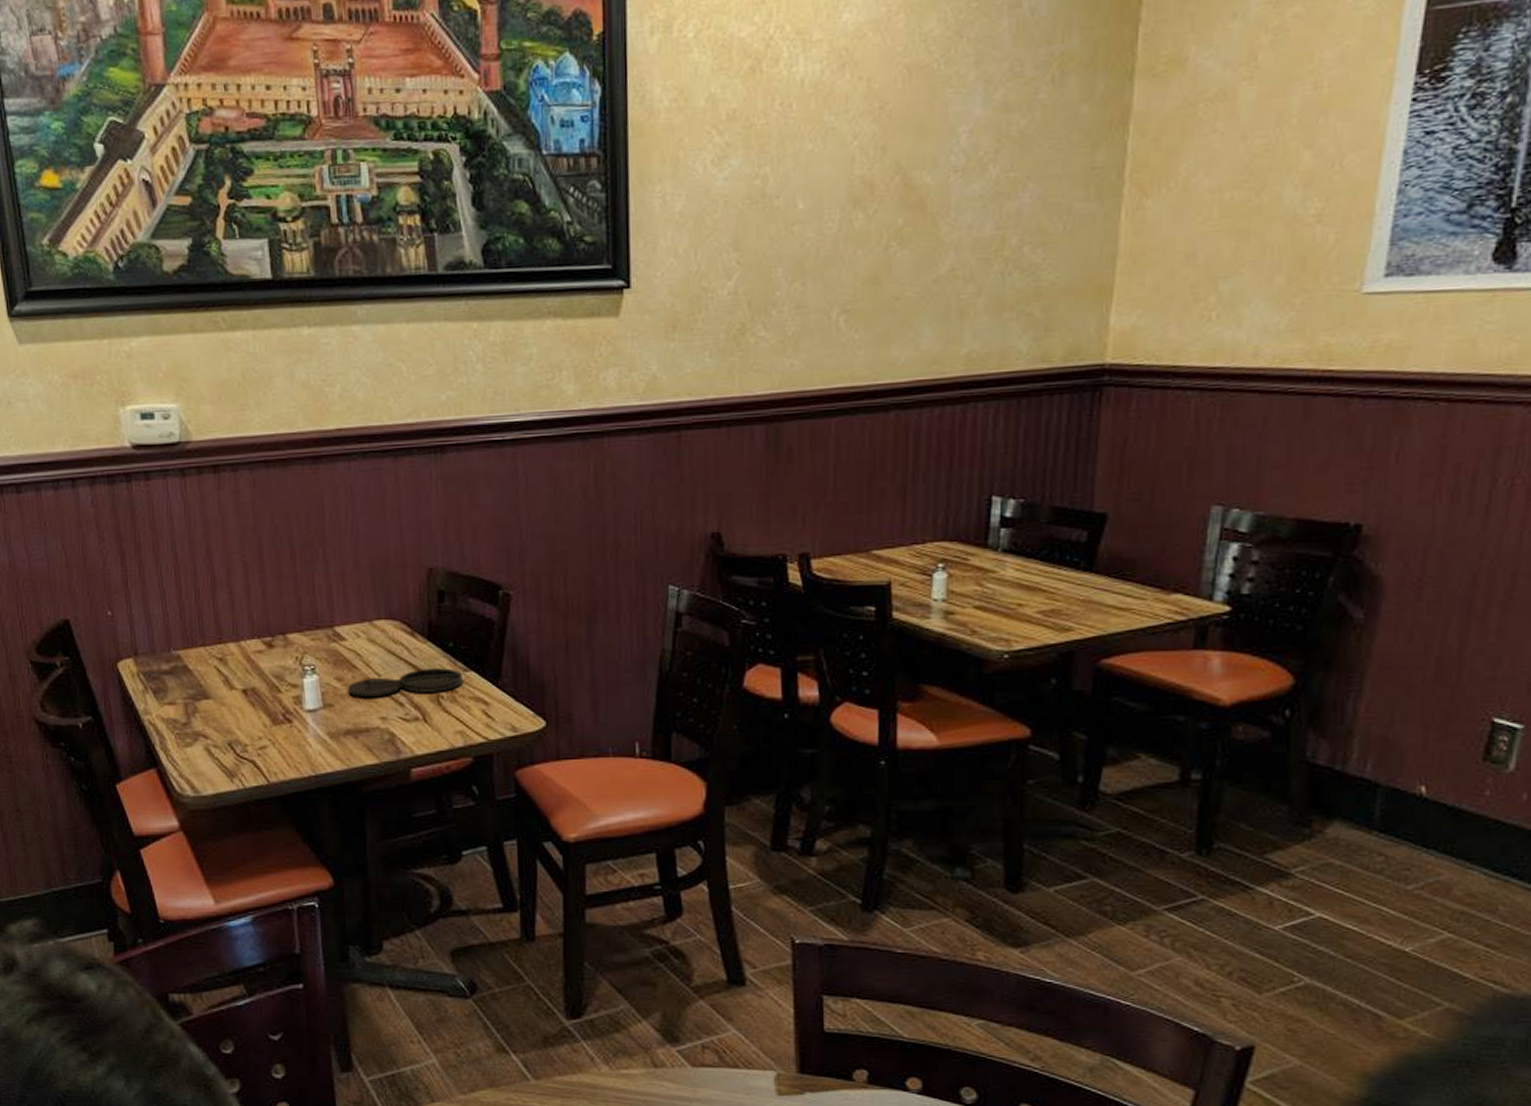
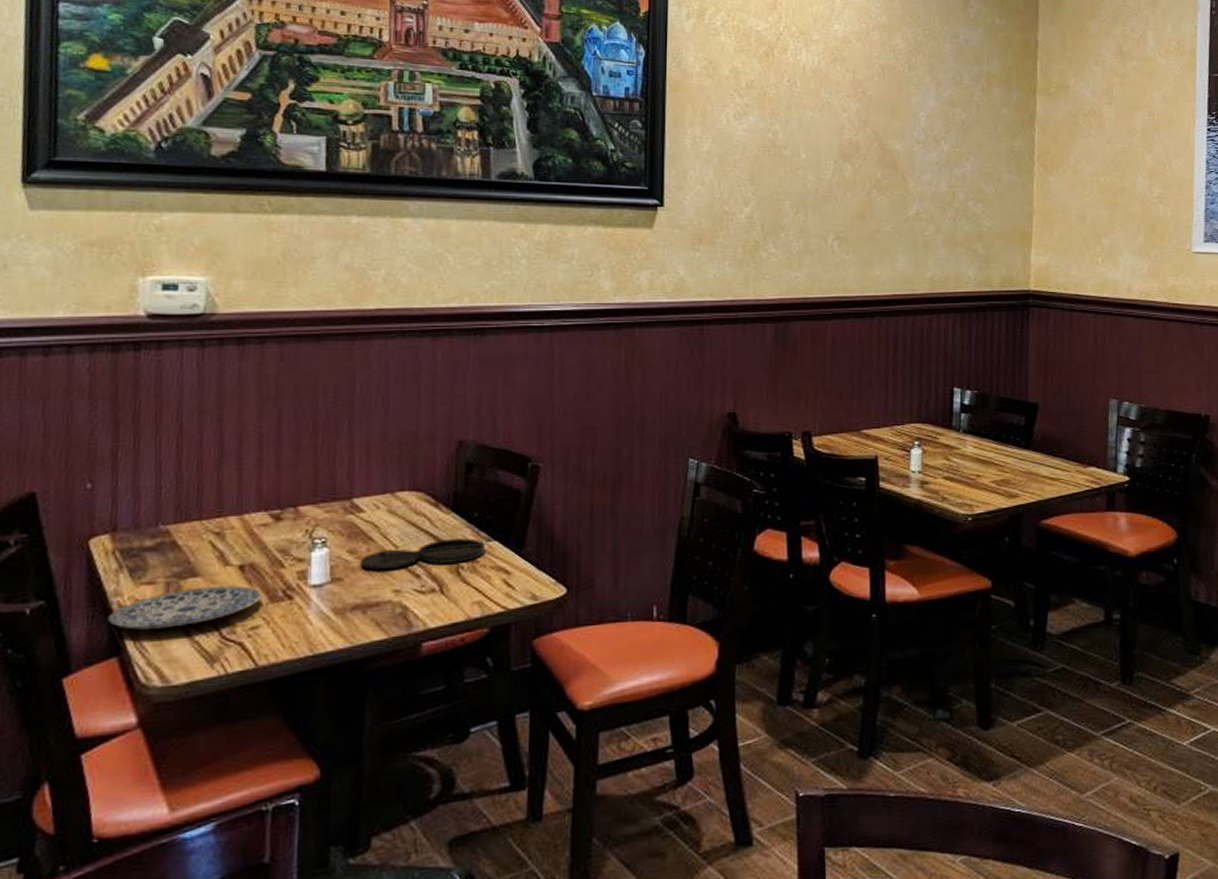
plate: none [143,708,266,745] -> present [107,585,262,630]

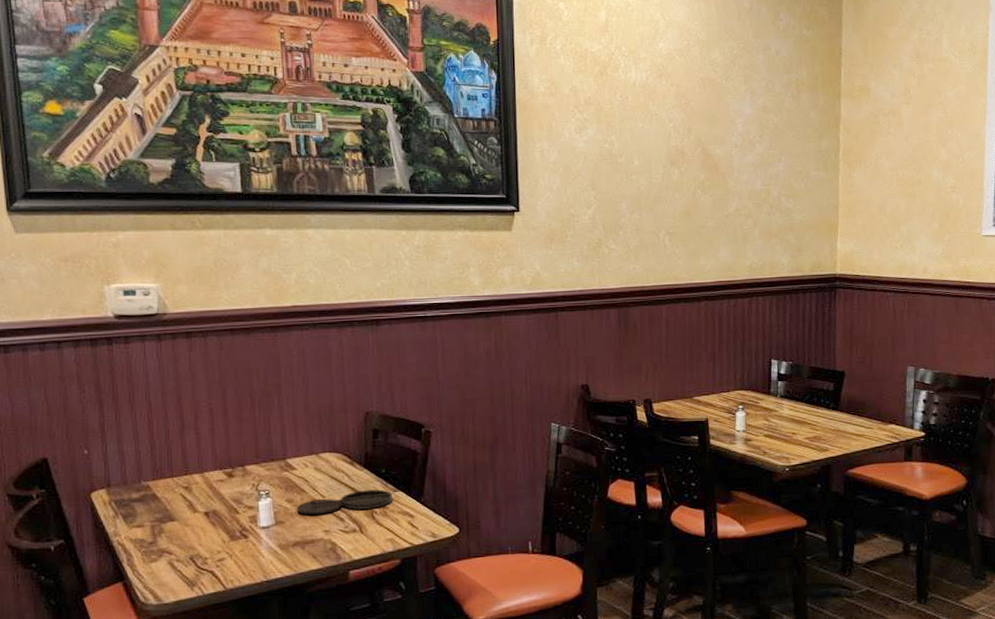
plate: present [107,585,262,630] -> none [111,527,224,562]

